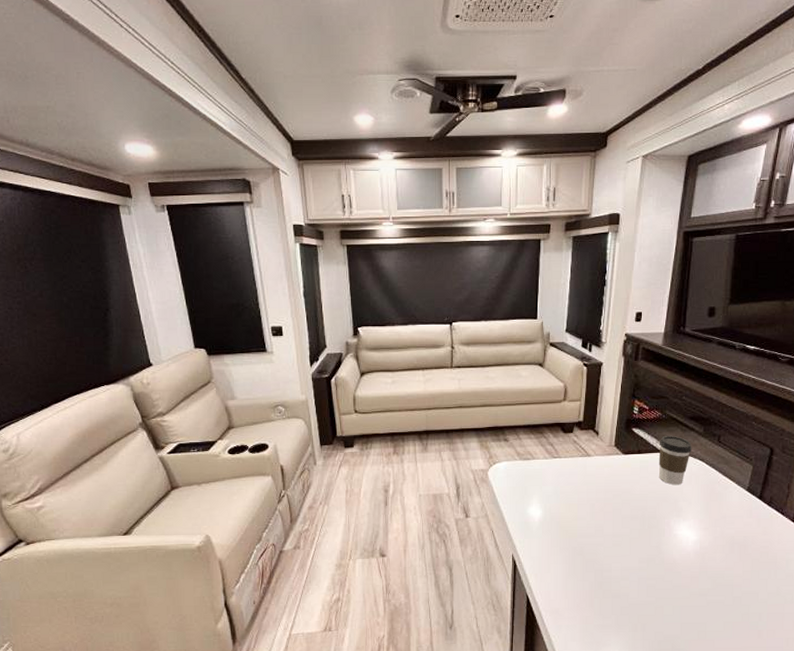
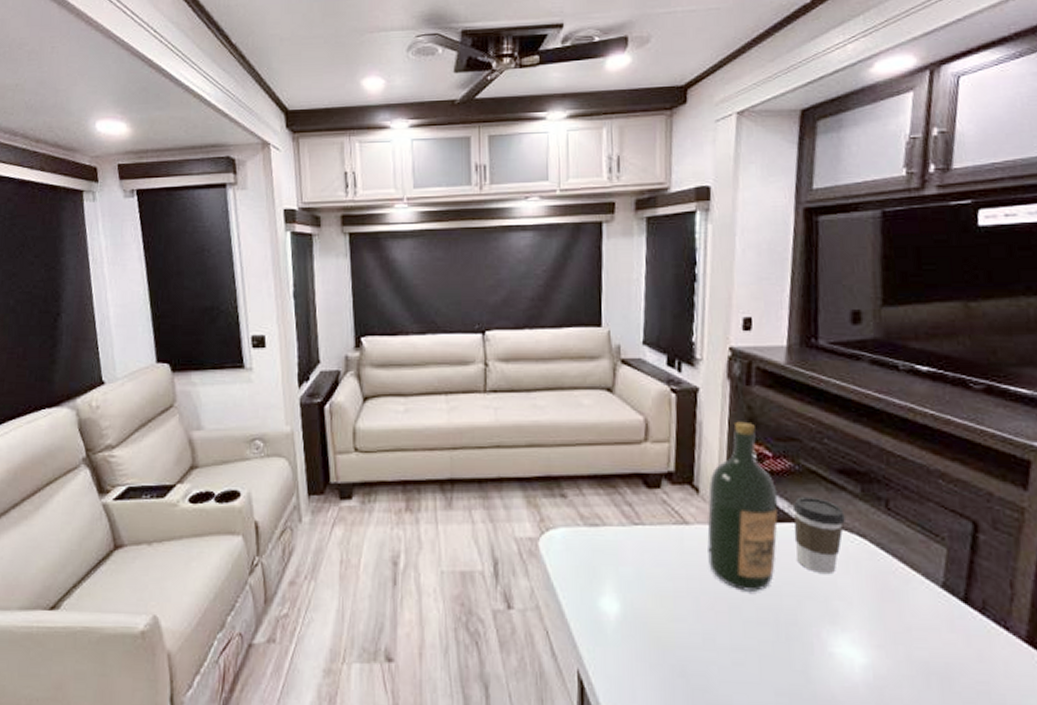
wine bottle: none [602,386,650,498] -> present [707,421,778,591]

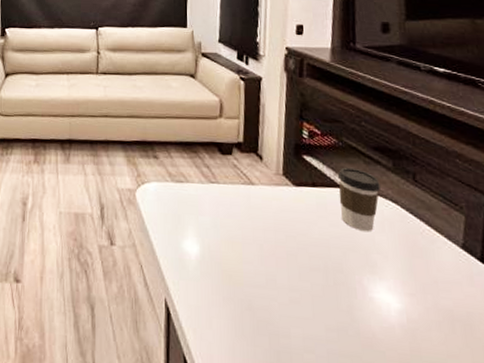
wine bottle: present [707,421,778,591] -> none [269,105,326,243]

